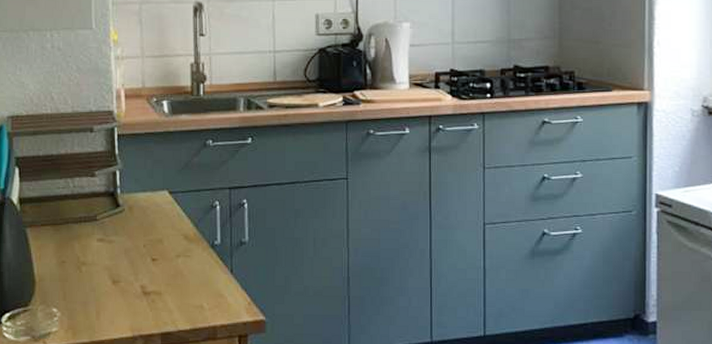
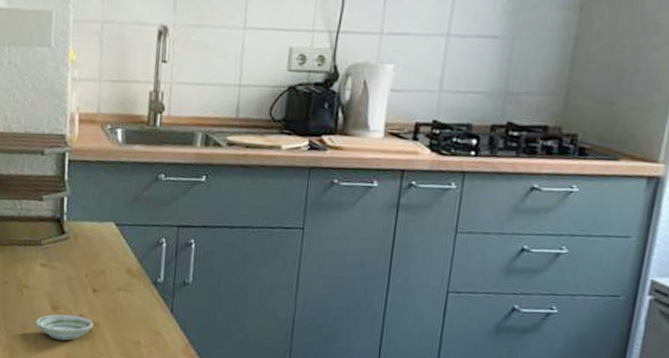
saucer: none [97,288,156,314] -> present [36,314,94,341]

